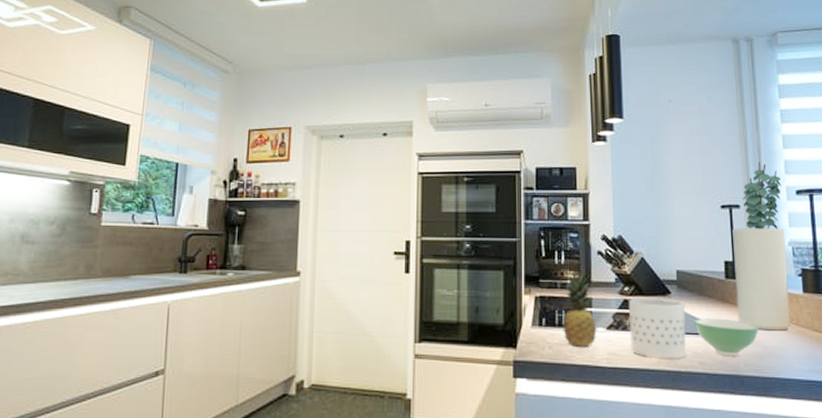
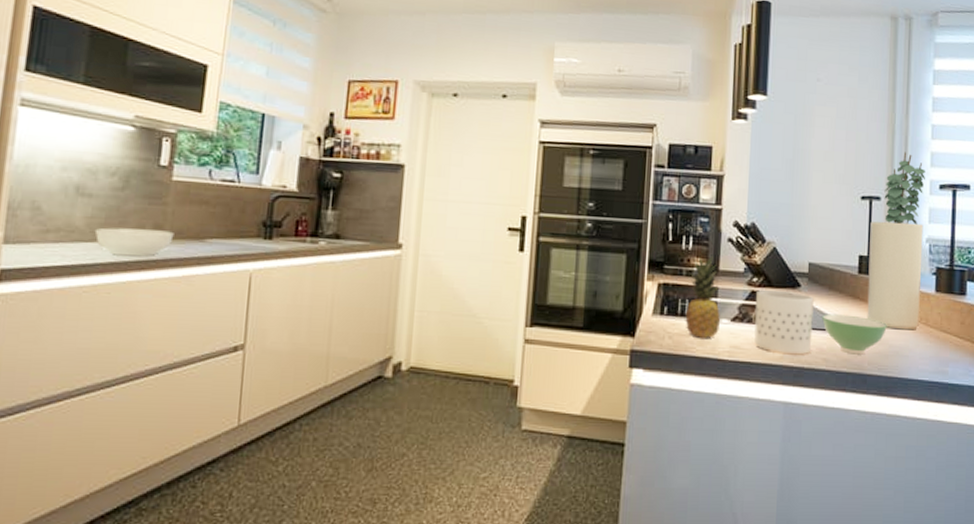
bowl: none [36,270,103,294] -> present [94,227,174,257]

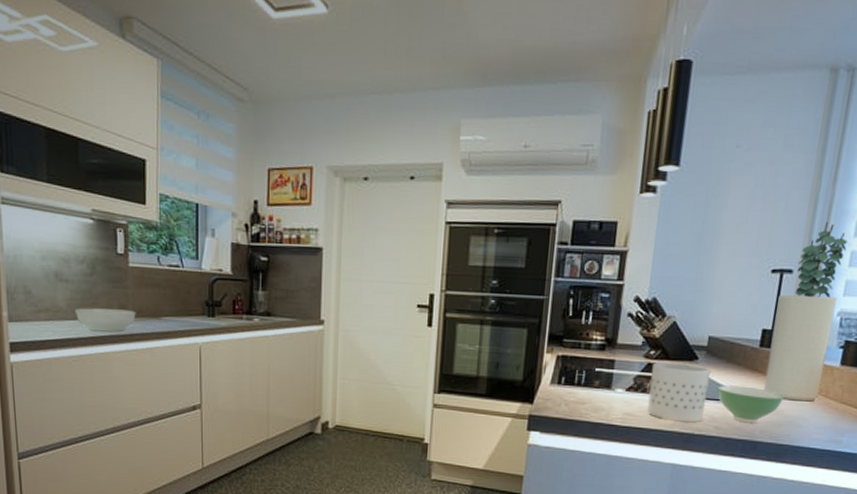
fruit: present [685,257,720,338] -> none [581,331,616,406]

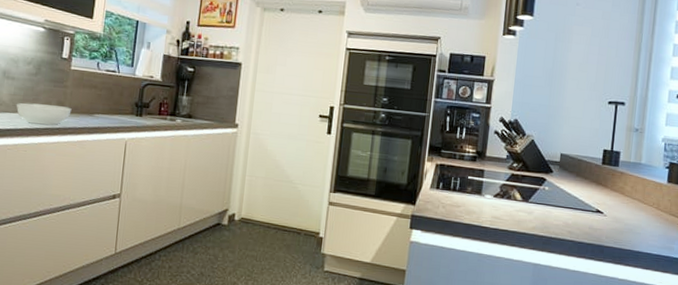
mug: present [647,362,711,423] -> none [512,174,563,227]
bowl: present [716,385,785,424] -> none [568,195,625,230]
vase: present [763,222,847,402] -> none [607,66,665,213]

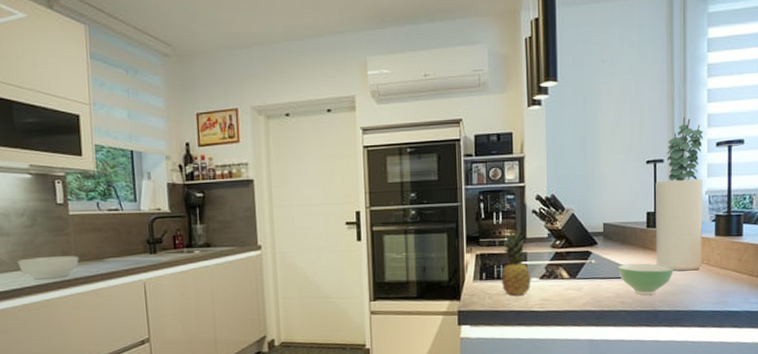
fruit: none [456,145,485,210] -> present [501,228,530,295]
bowl: none [568,195,625,230] -> present [616,263,675,296]
vase: none [607,66,665,213] -> present [655,117,703,271]

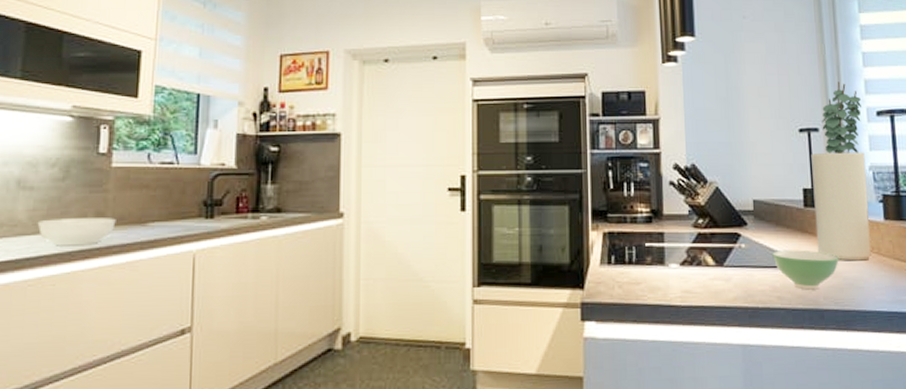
fruit: present [501,228,530,295] -> none [633,202,669,285]

